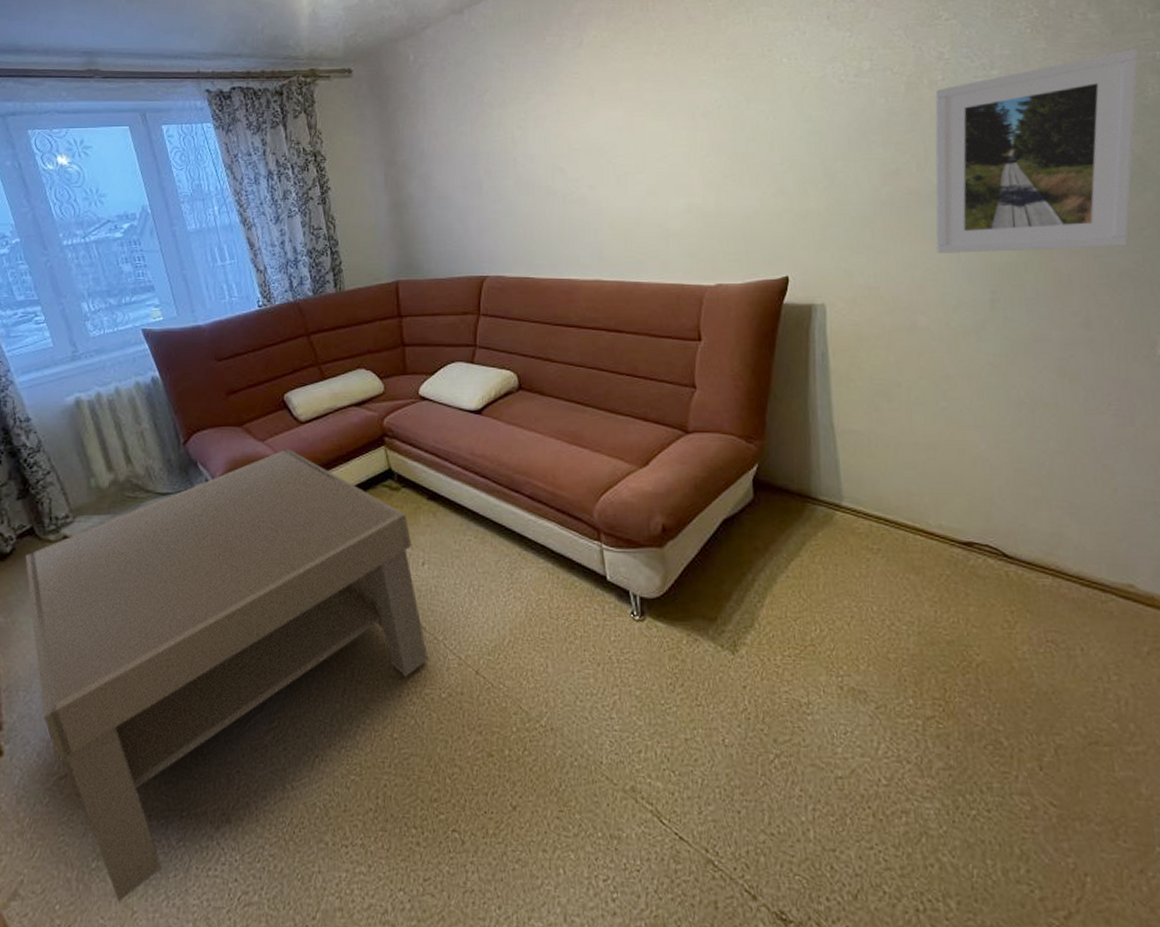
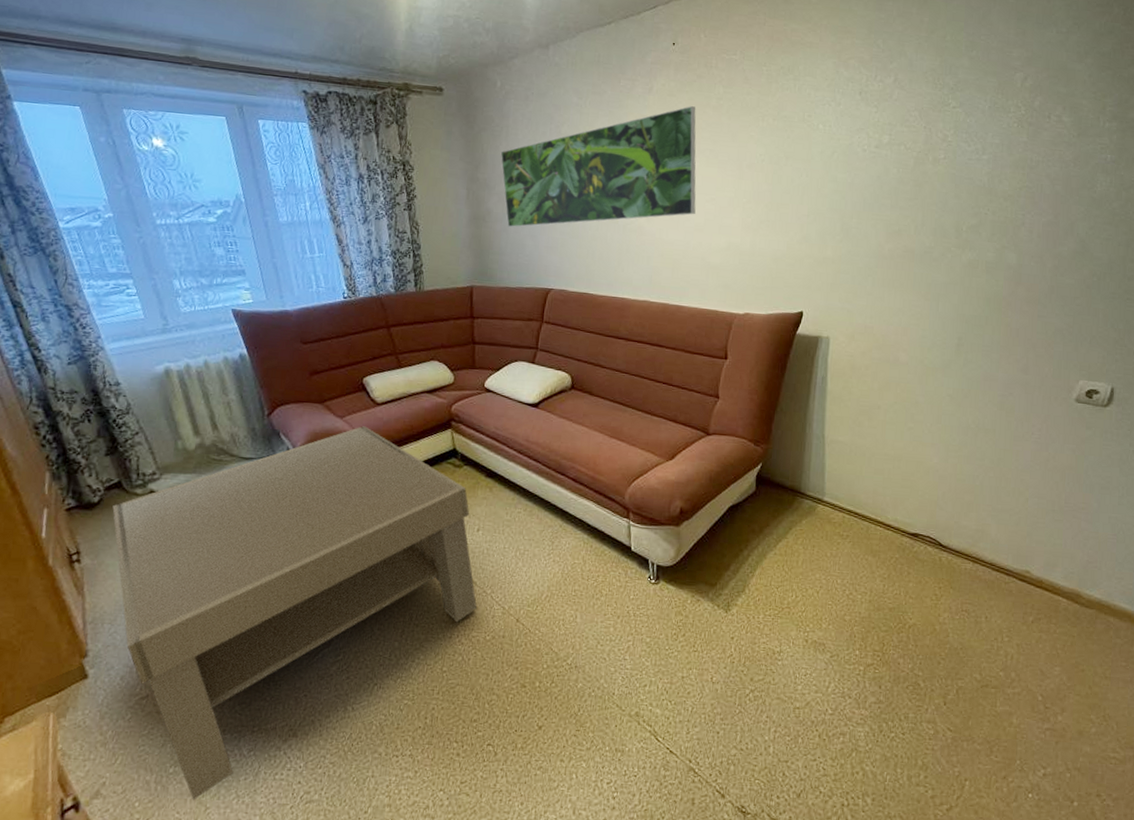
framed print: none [418,56,646,212] -> present [500,106,696,228]
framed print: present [935,48,1139,253] -> none [921,150,1095,311]

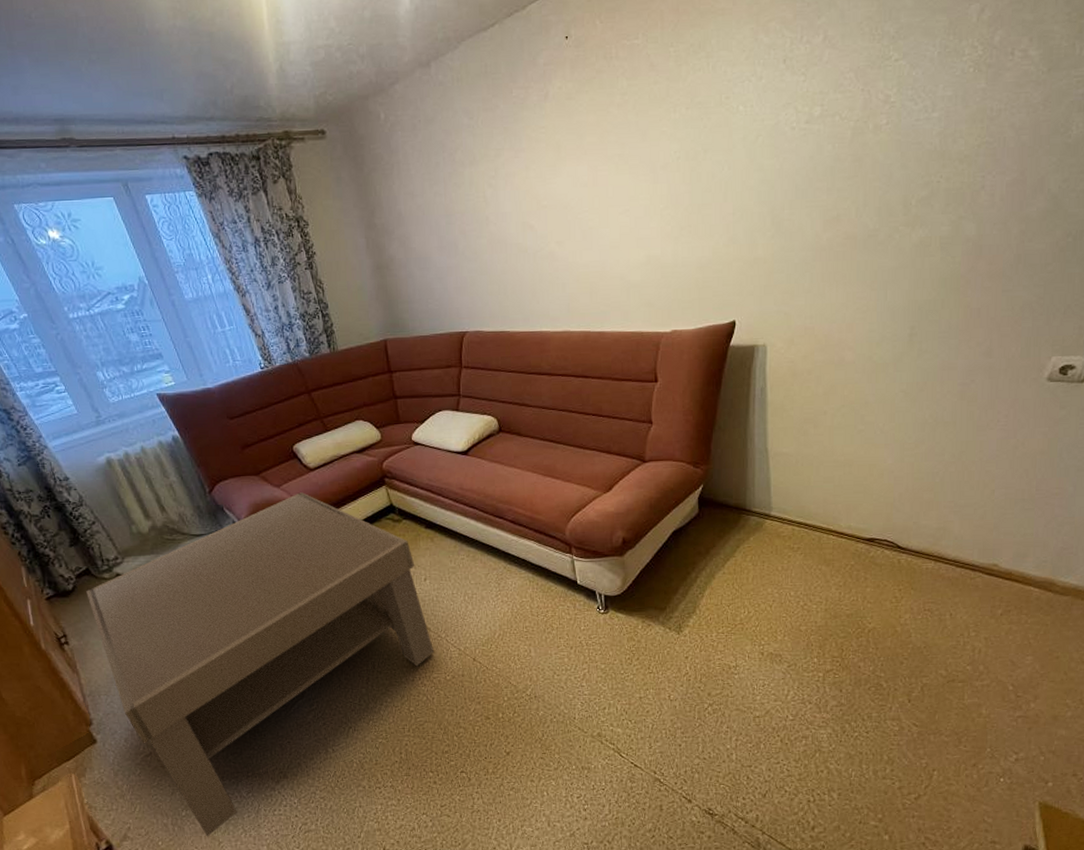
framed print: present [500,106,696,228] -> none [394,107,609,273]

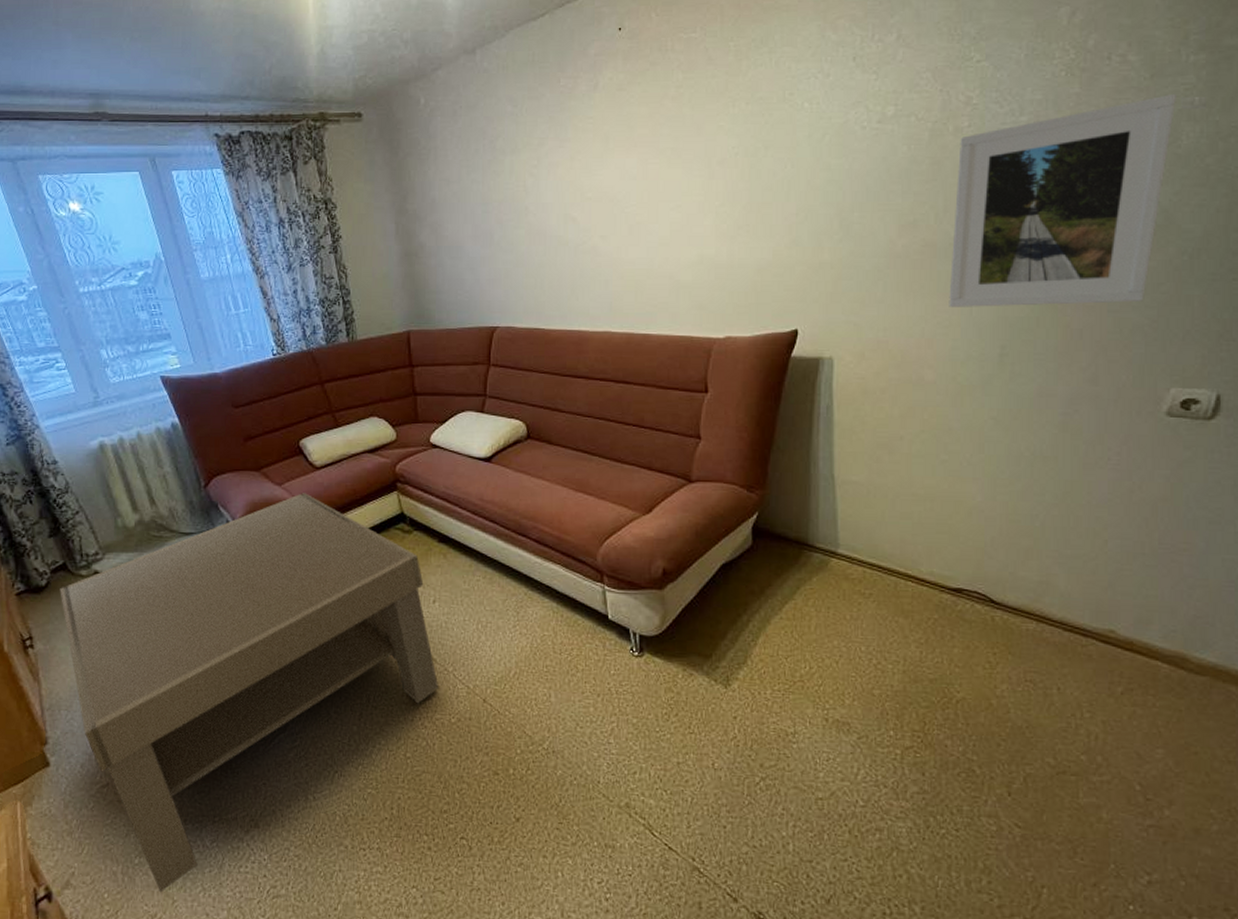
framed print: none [867,86,1069,294] -> present [949,93,1176,307]

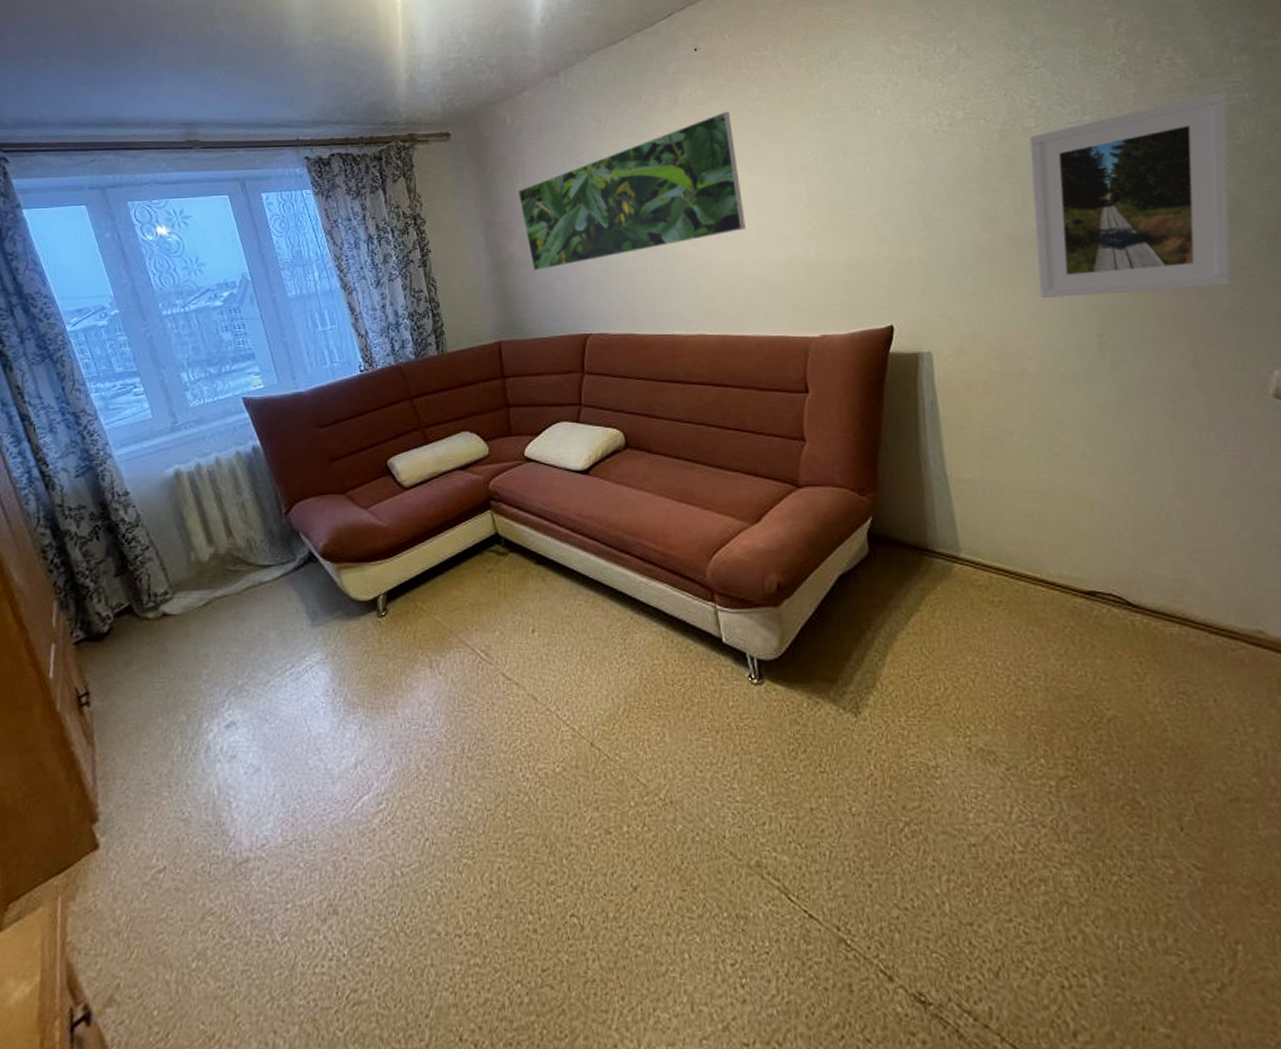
coffee table: present [60,493,439,893] -> none [123,516,541,1006]
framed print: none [429,99,659,262] -> present [517,112,746,272]

